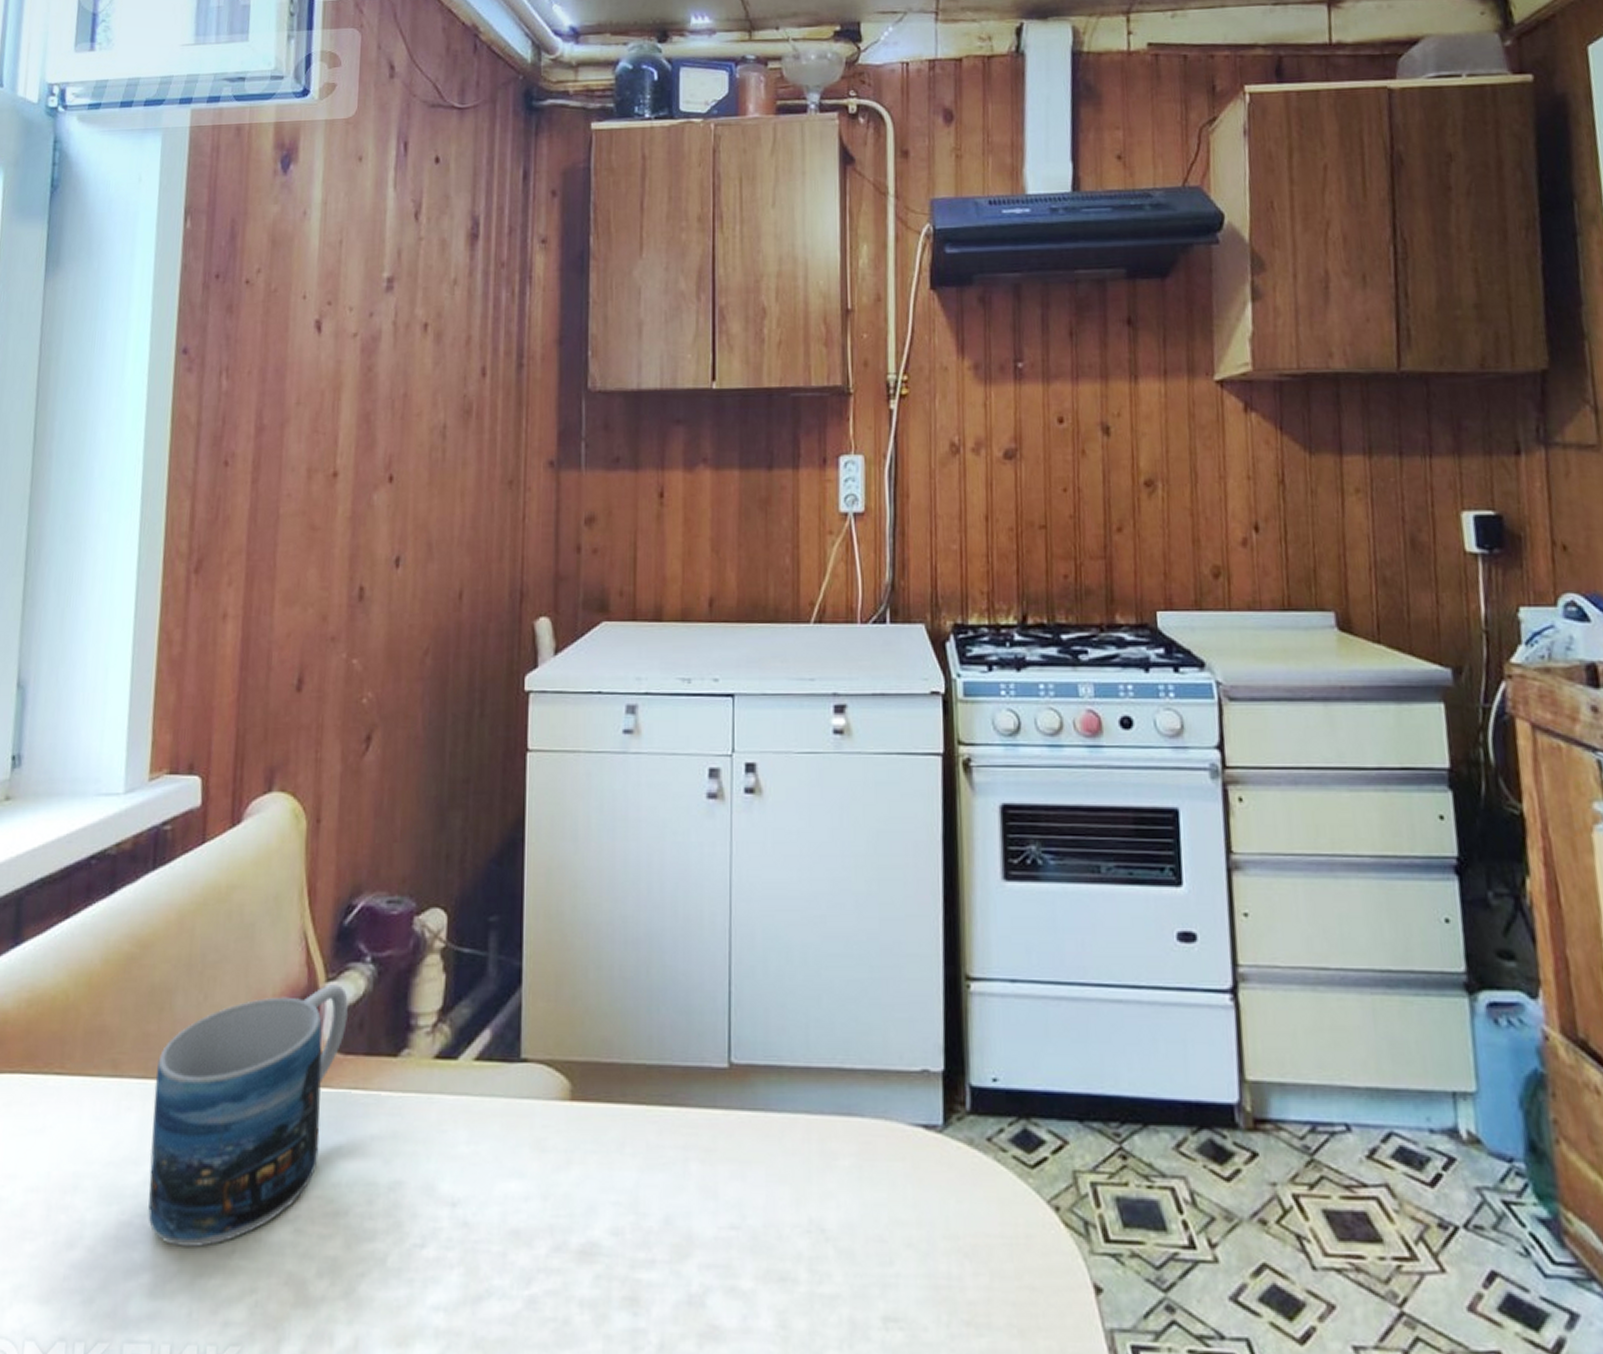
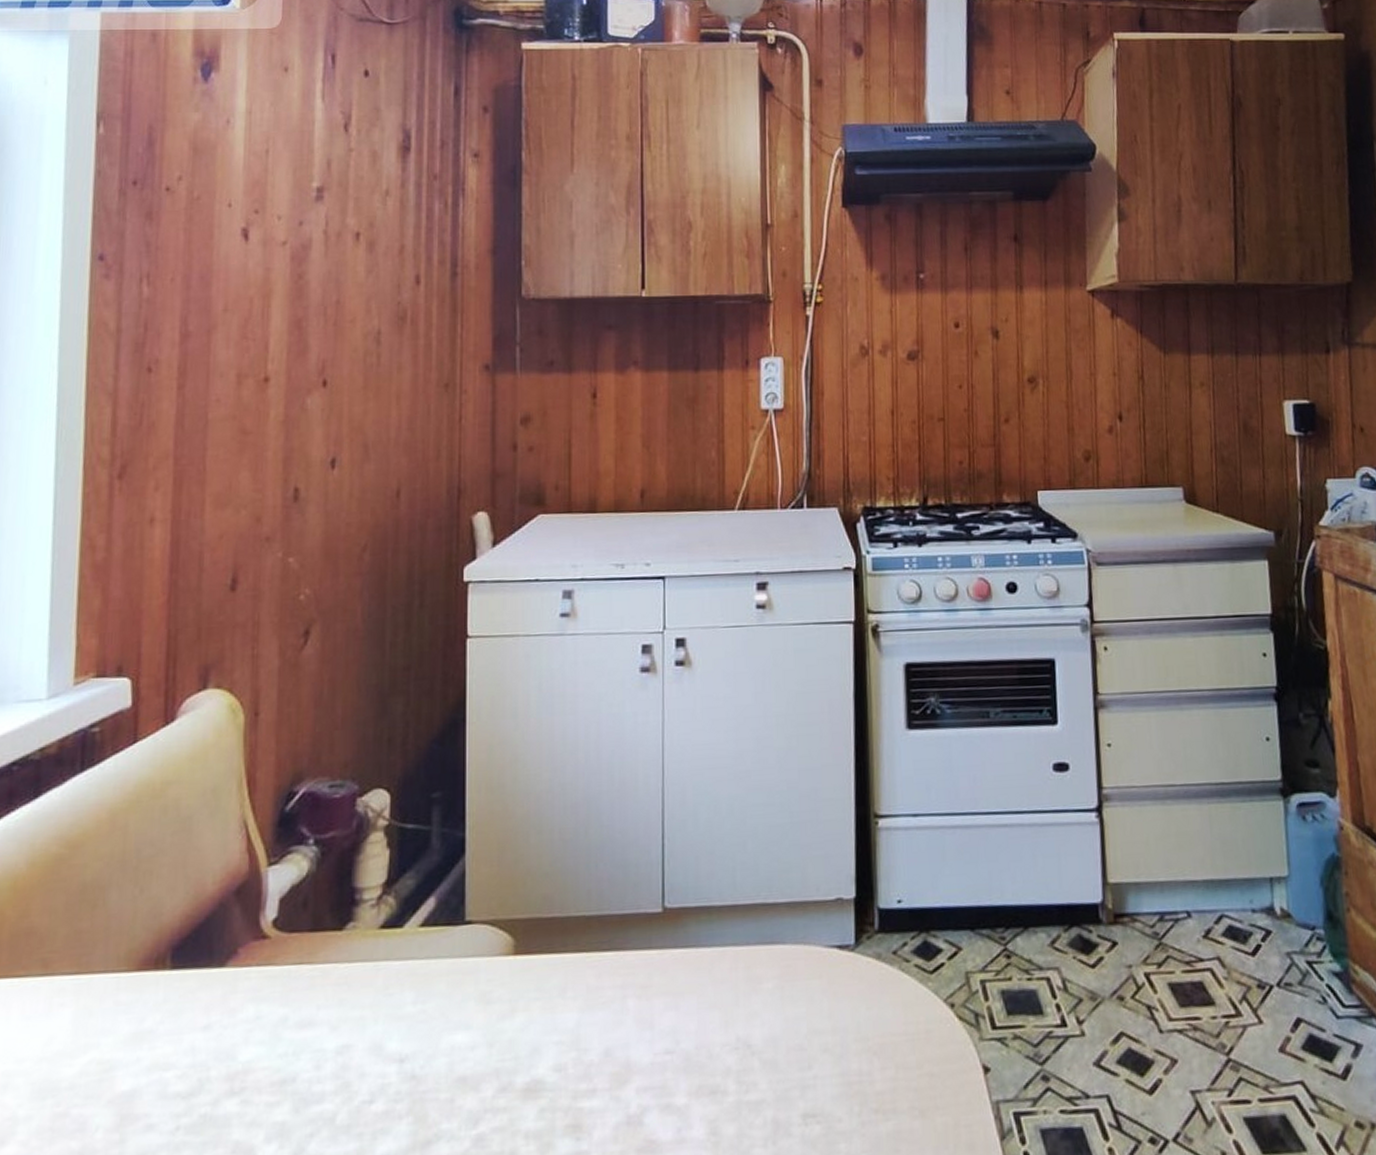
mug: present [148,985,349,1248] -> none [85,868,292,1132]

